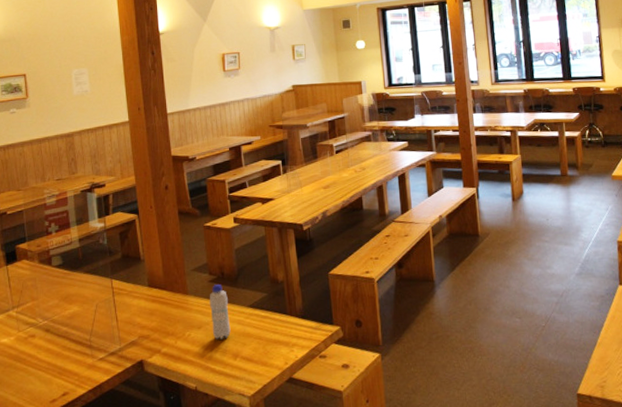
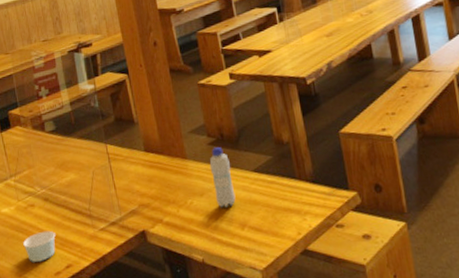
paper cup: none [20,360,54,390] -> present [23,230,56,262]

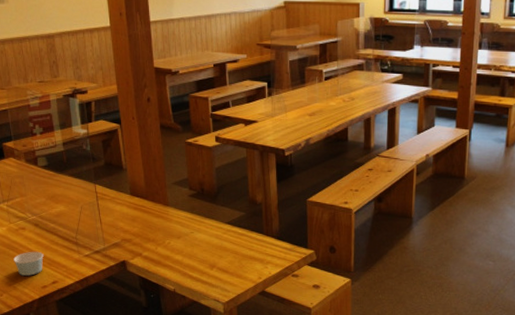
bottle: present [209,147,236,208] -> none [188,200,209,250]

